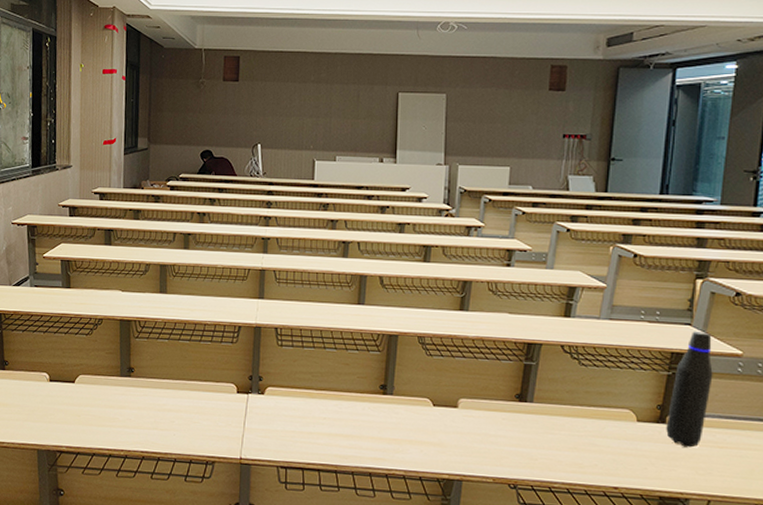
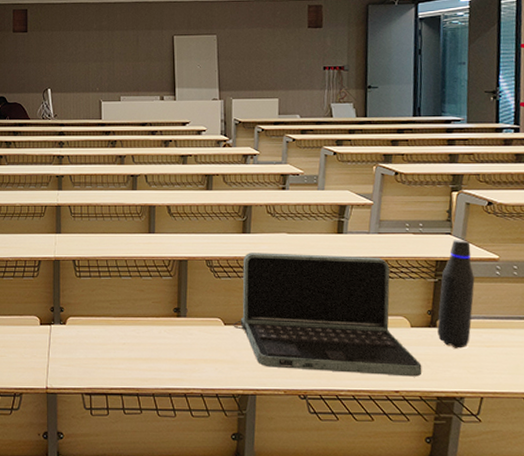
laptop: none [443,331,646,474] -> present [233,253,422,377]

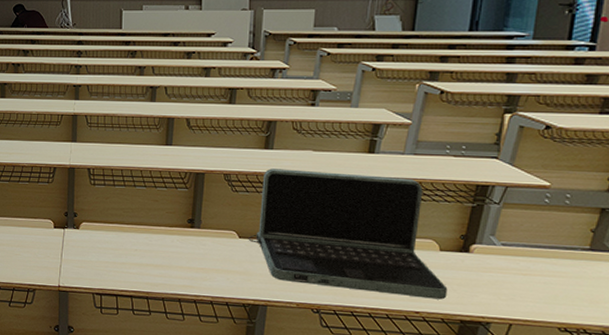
water bottle: present [437,239,475,349] -> none [469,163,519,275]

